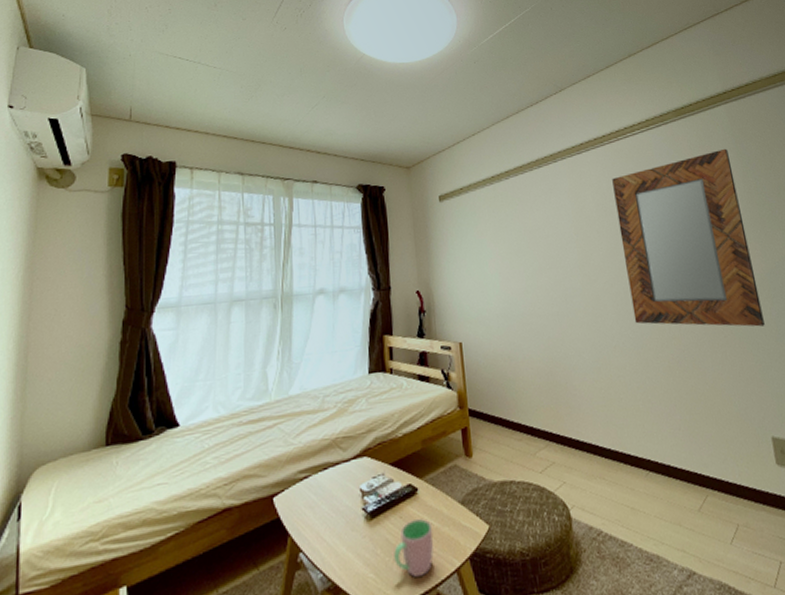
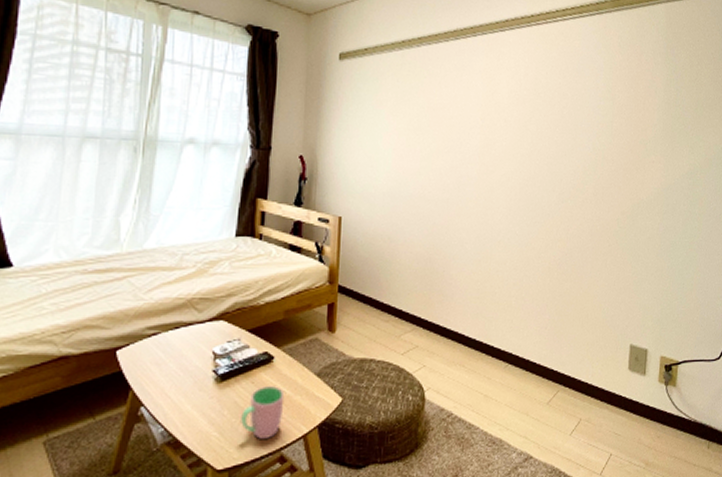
home mirror: present [612,148,765,327] -> none [524,51,657,240]

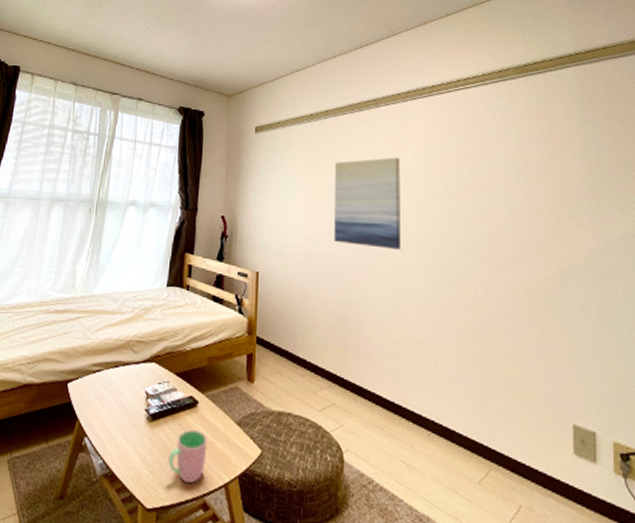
wall art: none [423,92,495,189] -> present [334,157,400,249]

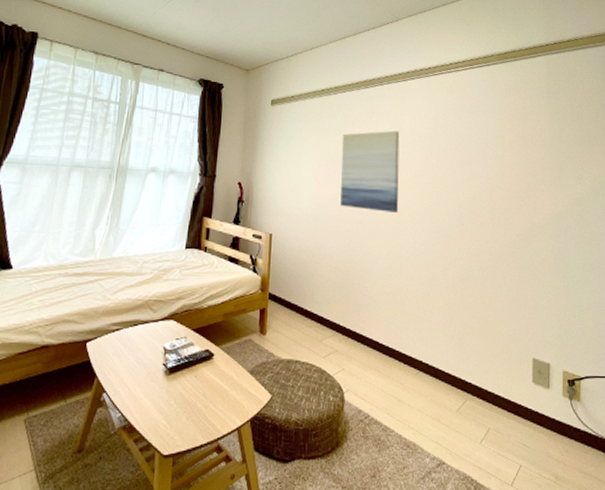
cup: present [168,430,208,483] -> none [185,381,222,429]

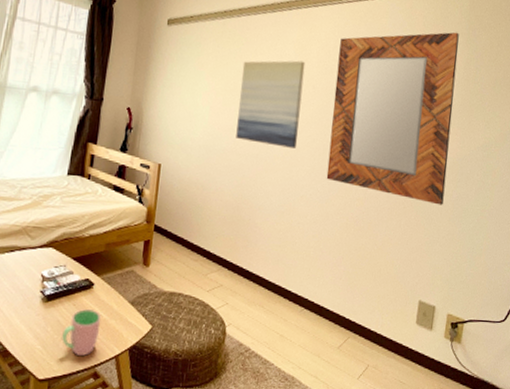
cup: none [185,381,222,429] -> present [62,309,102,356]
home mirror: none [429,96,545,261] -> present [326,32,459,205]

